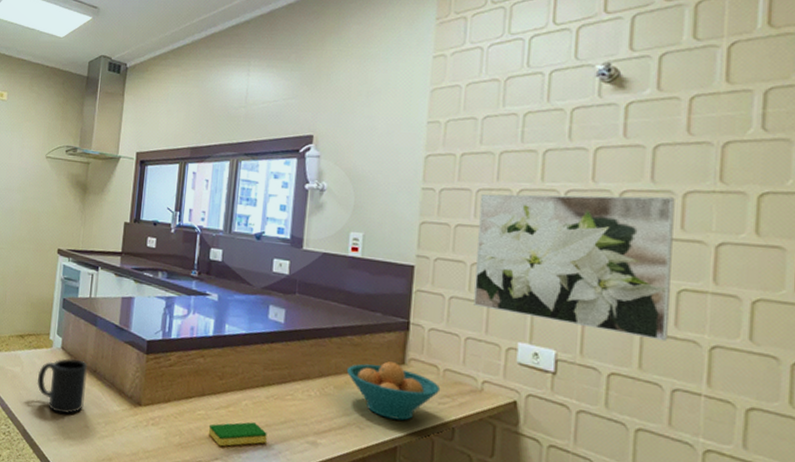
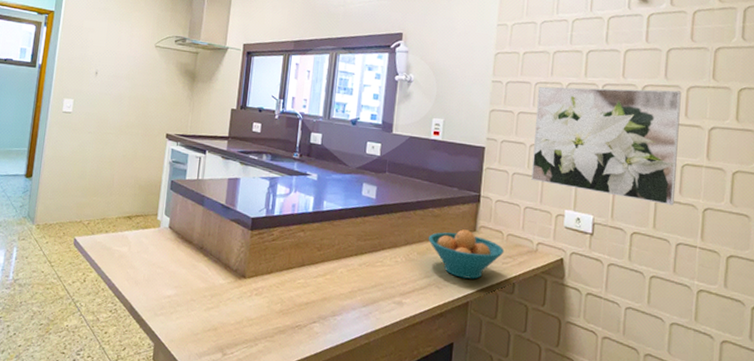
mug: present [36,358,88,415] -> none [144,237,194,290]
dish sponge: present [209,422,267,447] -> none [308,287,360,311]

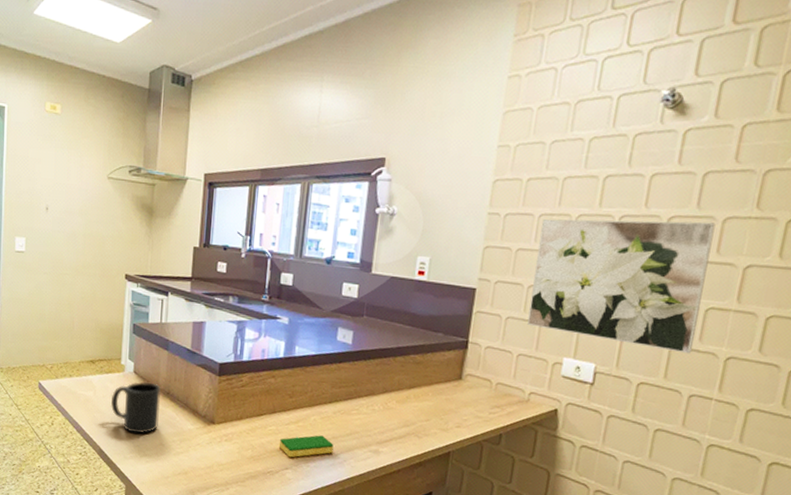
mug: none [144,237,194,290] -> present [110,382,161,434]
dish sponge: none [308,287,360,311] -> present [280,435,334,458]
fruit bowl: present [428,229,505,279] -> none [408,377,492,429]

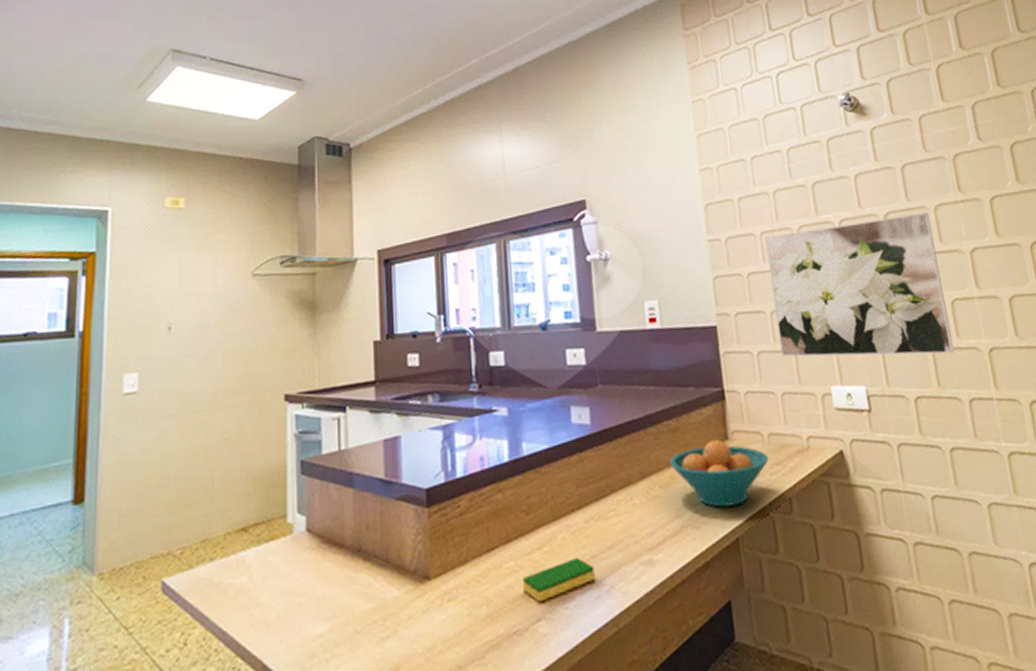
mug: present [110,382,161,434] -> none [275,540,349,626]
fruit bowl: none [408,377,492,429] -> present [669,439,769,508]

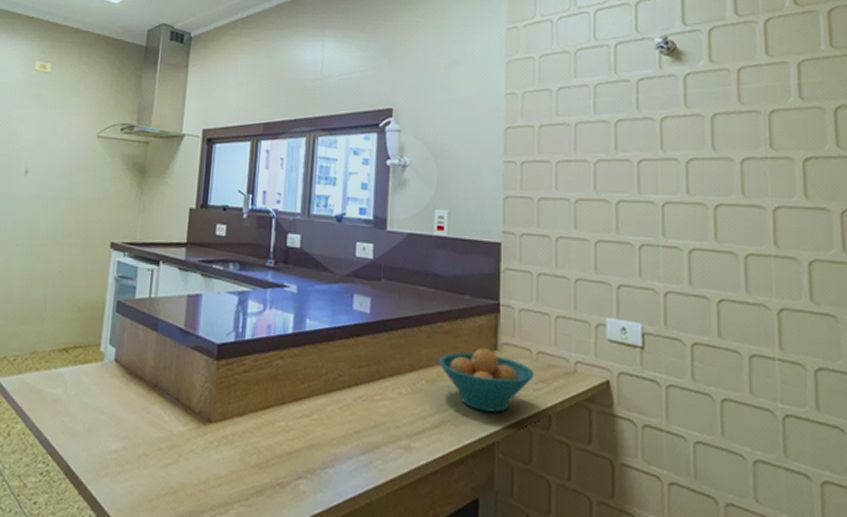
dish sponge: present [523,557,595,602] -> none [291,430,356,463]
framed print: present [764,212,955,358] -> none [560,163,742,307]

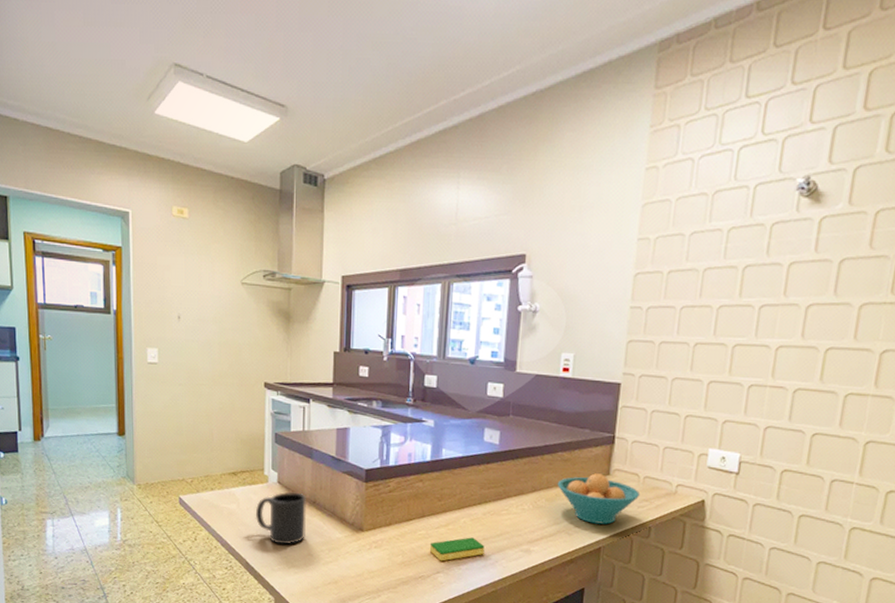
mug: none [83,372,147,442] -> present [255,492,306,545]
dish sponge: none [291,430,356,463] -> present [430,537,485,561]

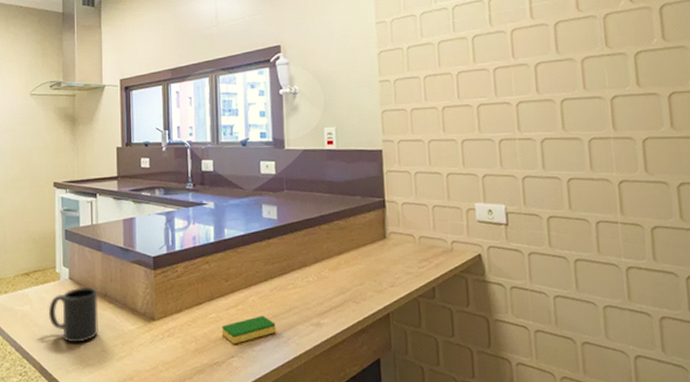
fruit bowl: present [557,473,641,525] -> none [337,238,419,289]

